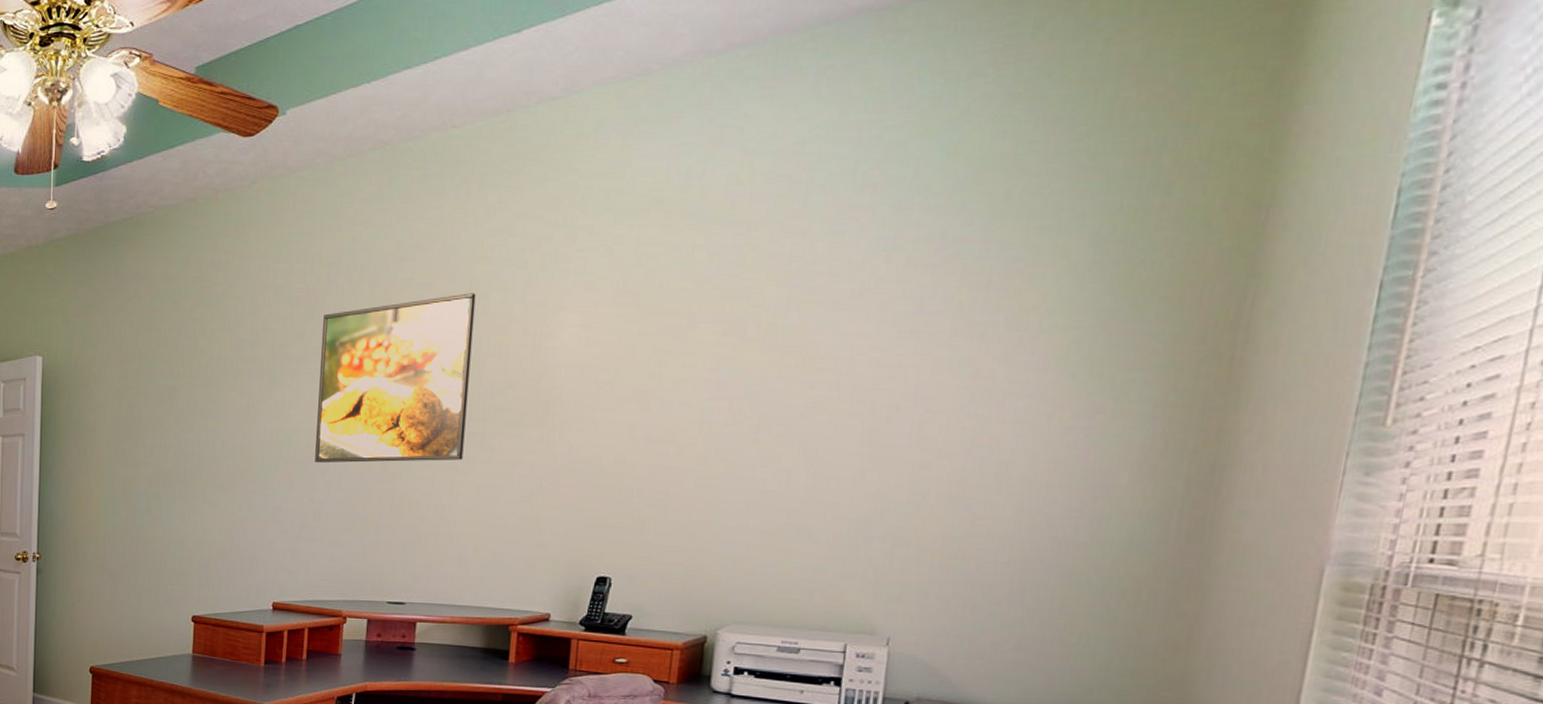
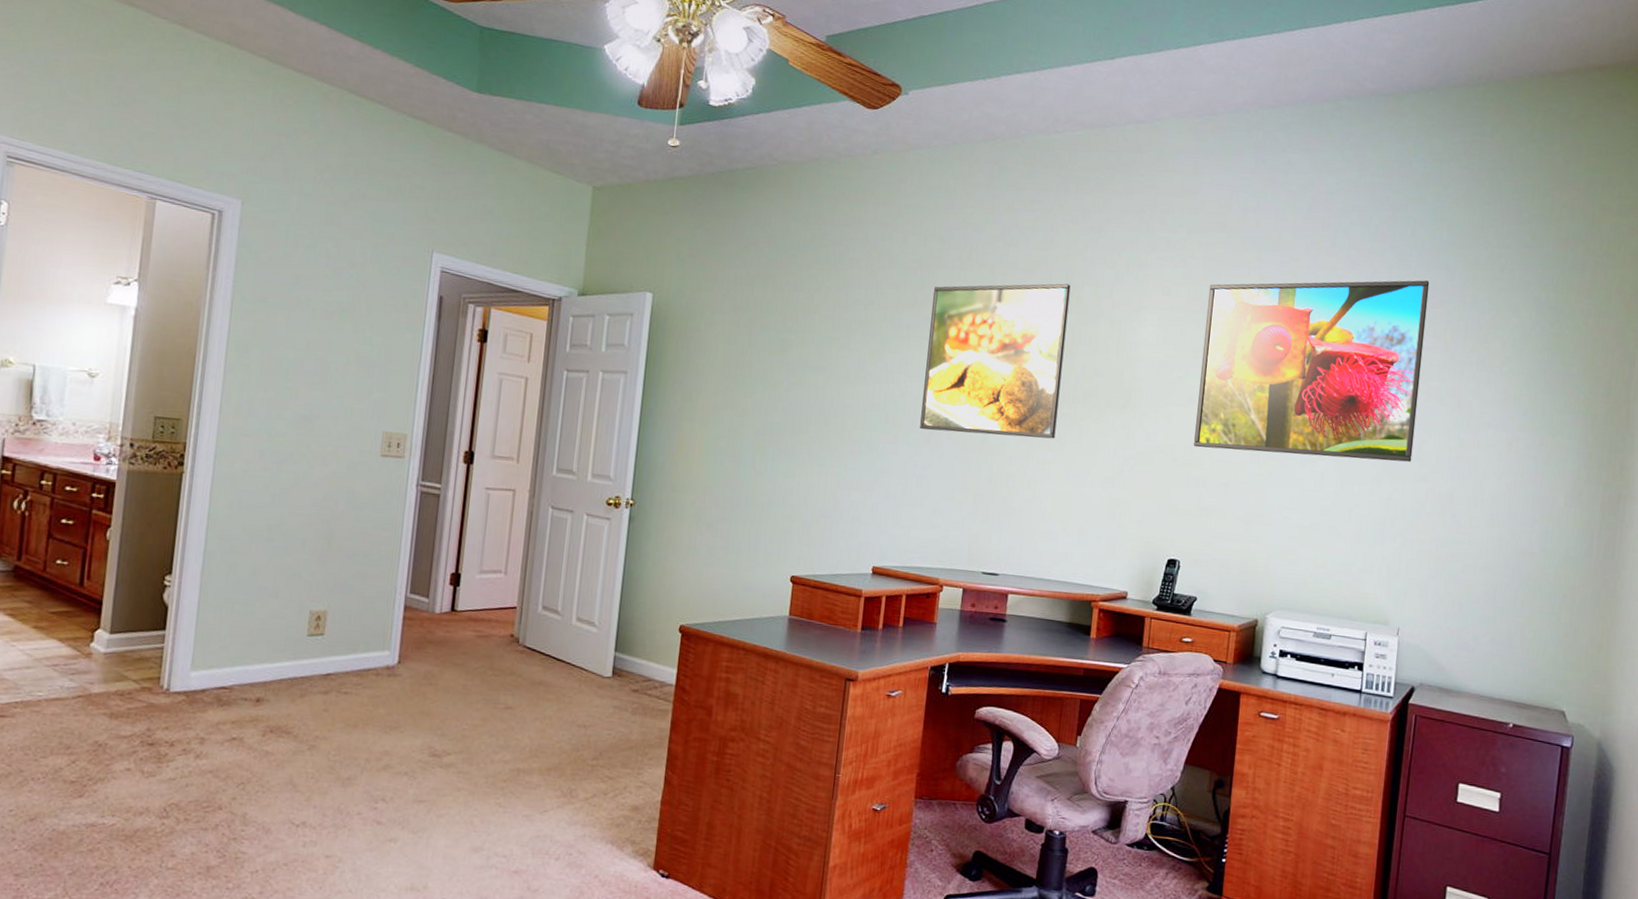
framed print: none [626,231,938,455] -> present [1194,280,1430,462]

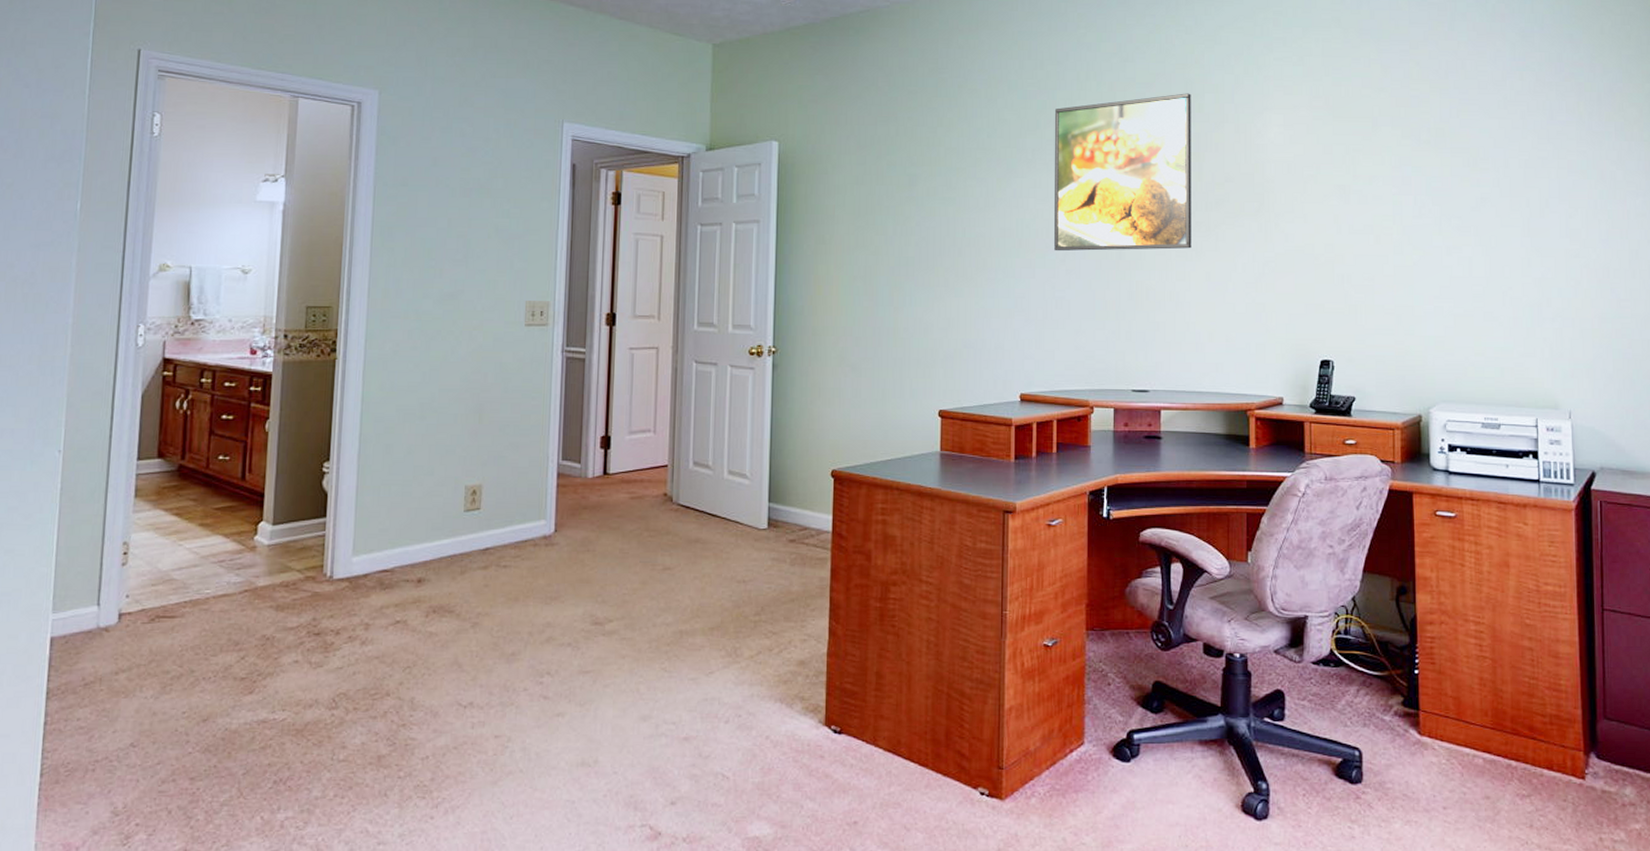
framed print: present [1194,280,1430,462] -> none [1331,55,1561,244]

